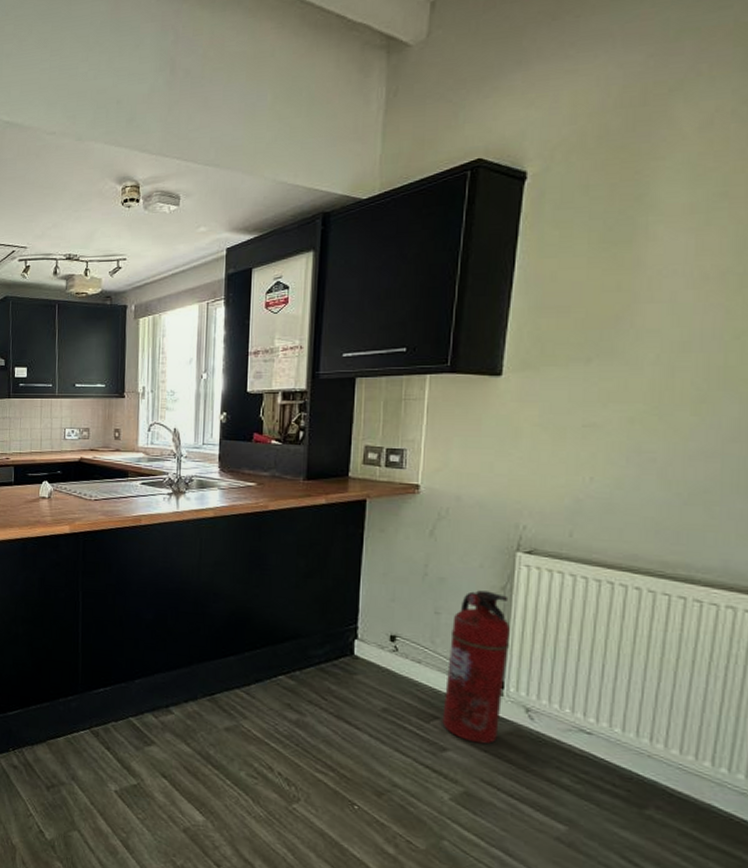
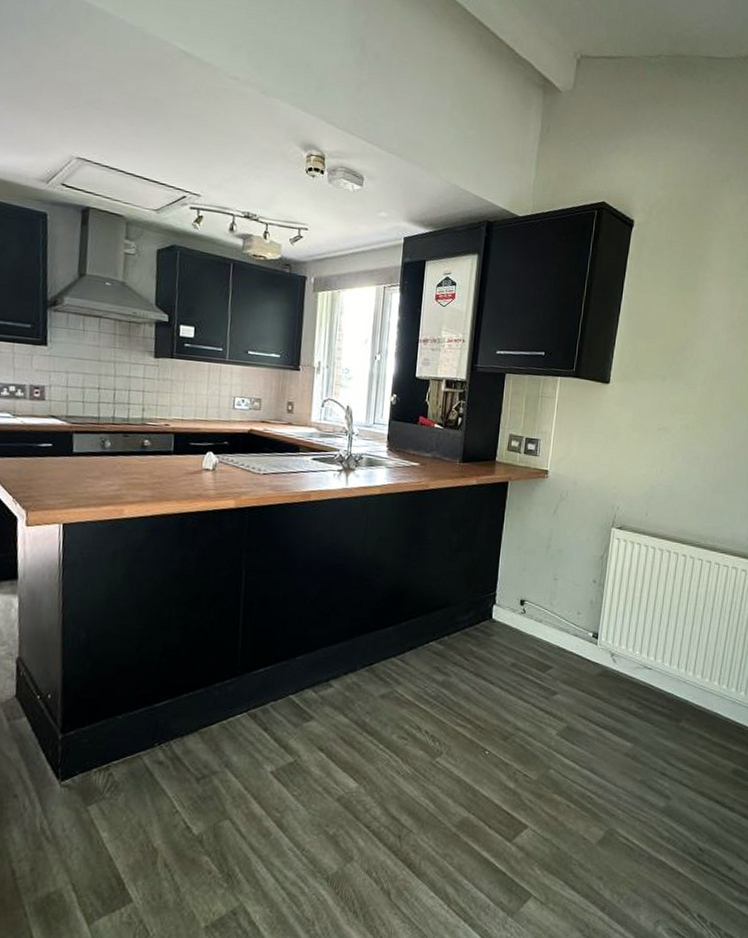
fire extinguisher: present [442,590,510,744] -> none [554,559,605,686]

